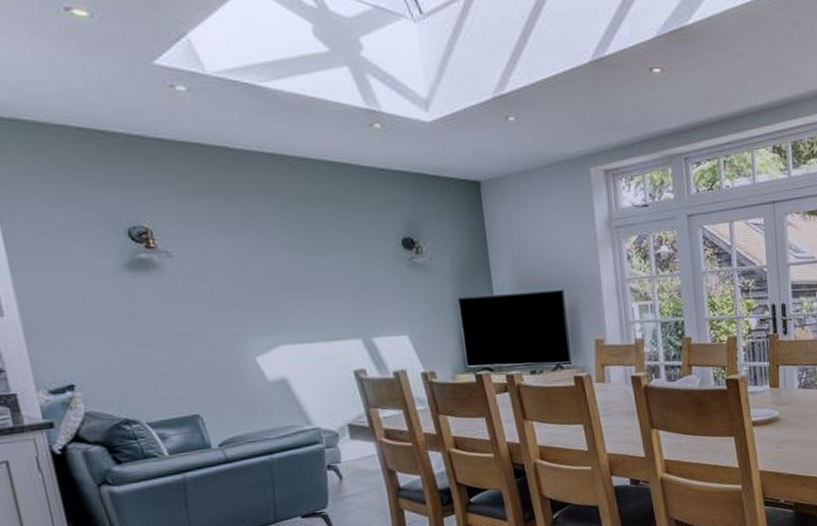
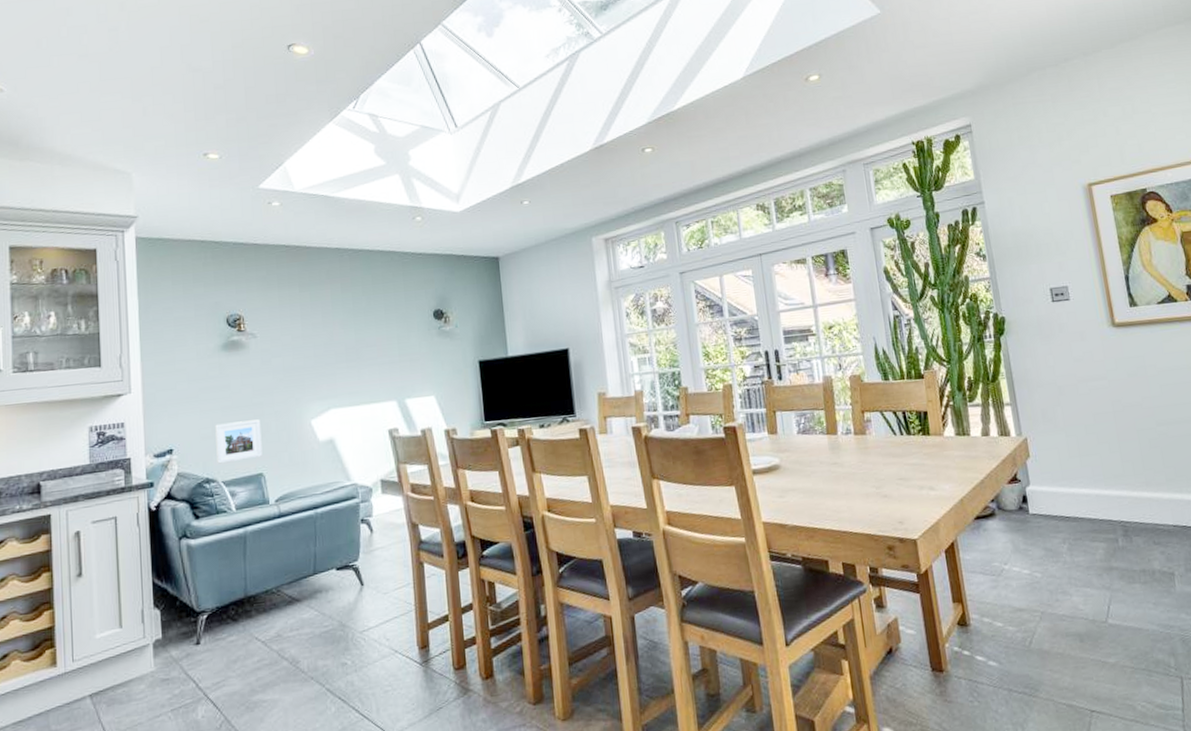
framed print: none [129,354,197,403] -> present [215,419,263,464]

